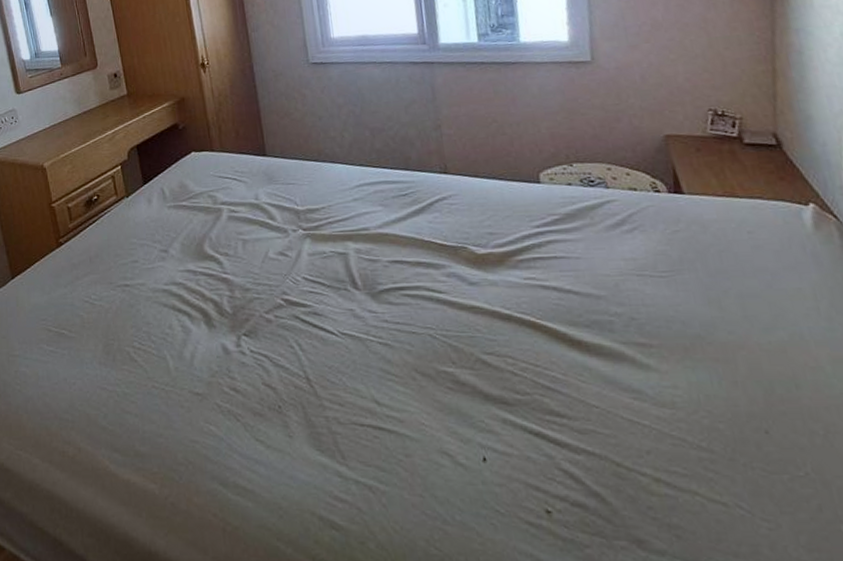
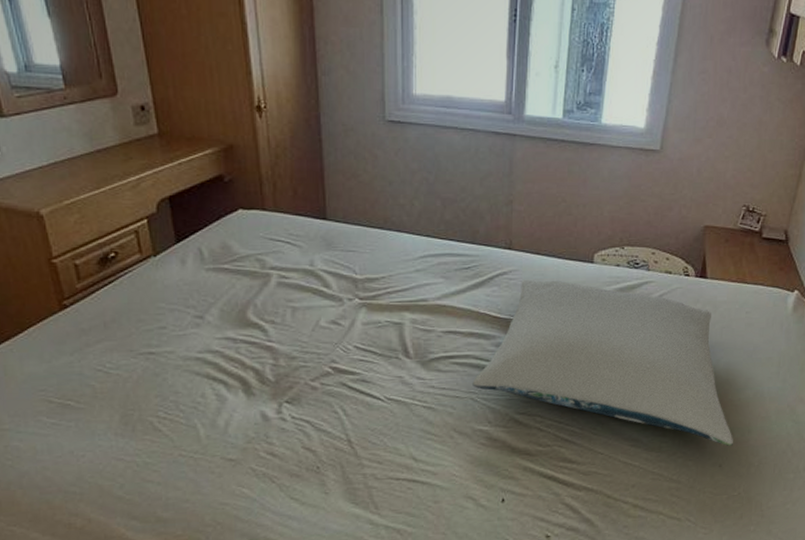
pillow: none [427,203,778,405] -> present [472,279,733,446]

